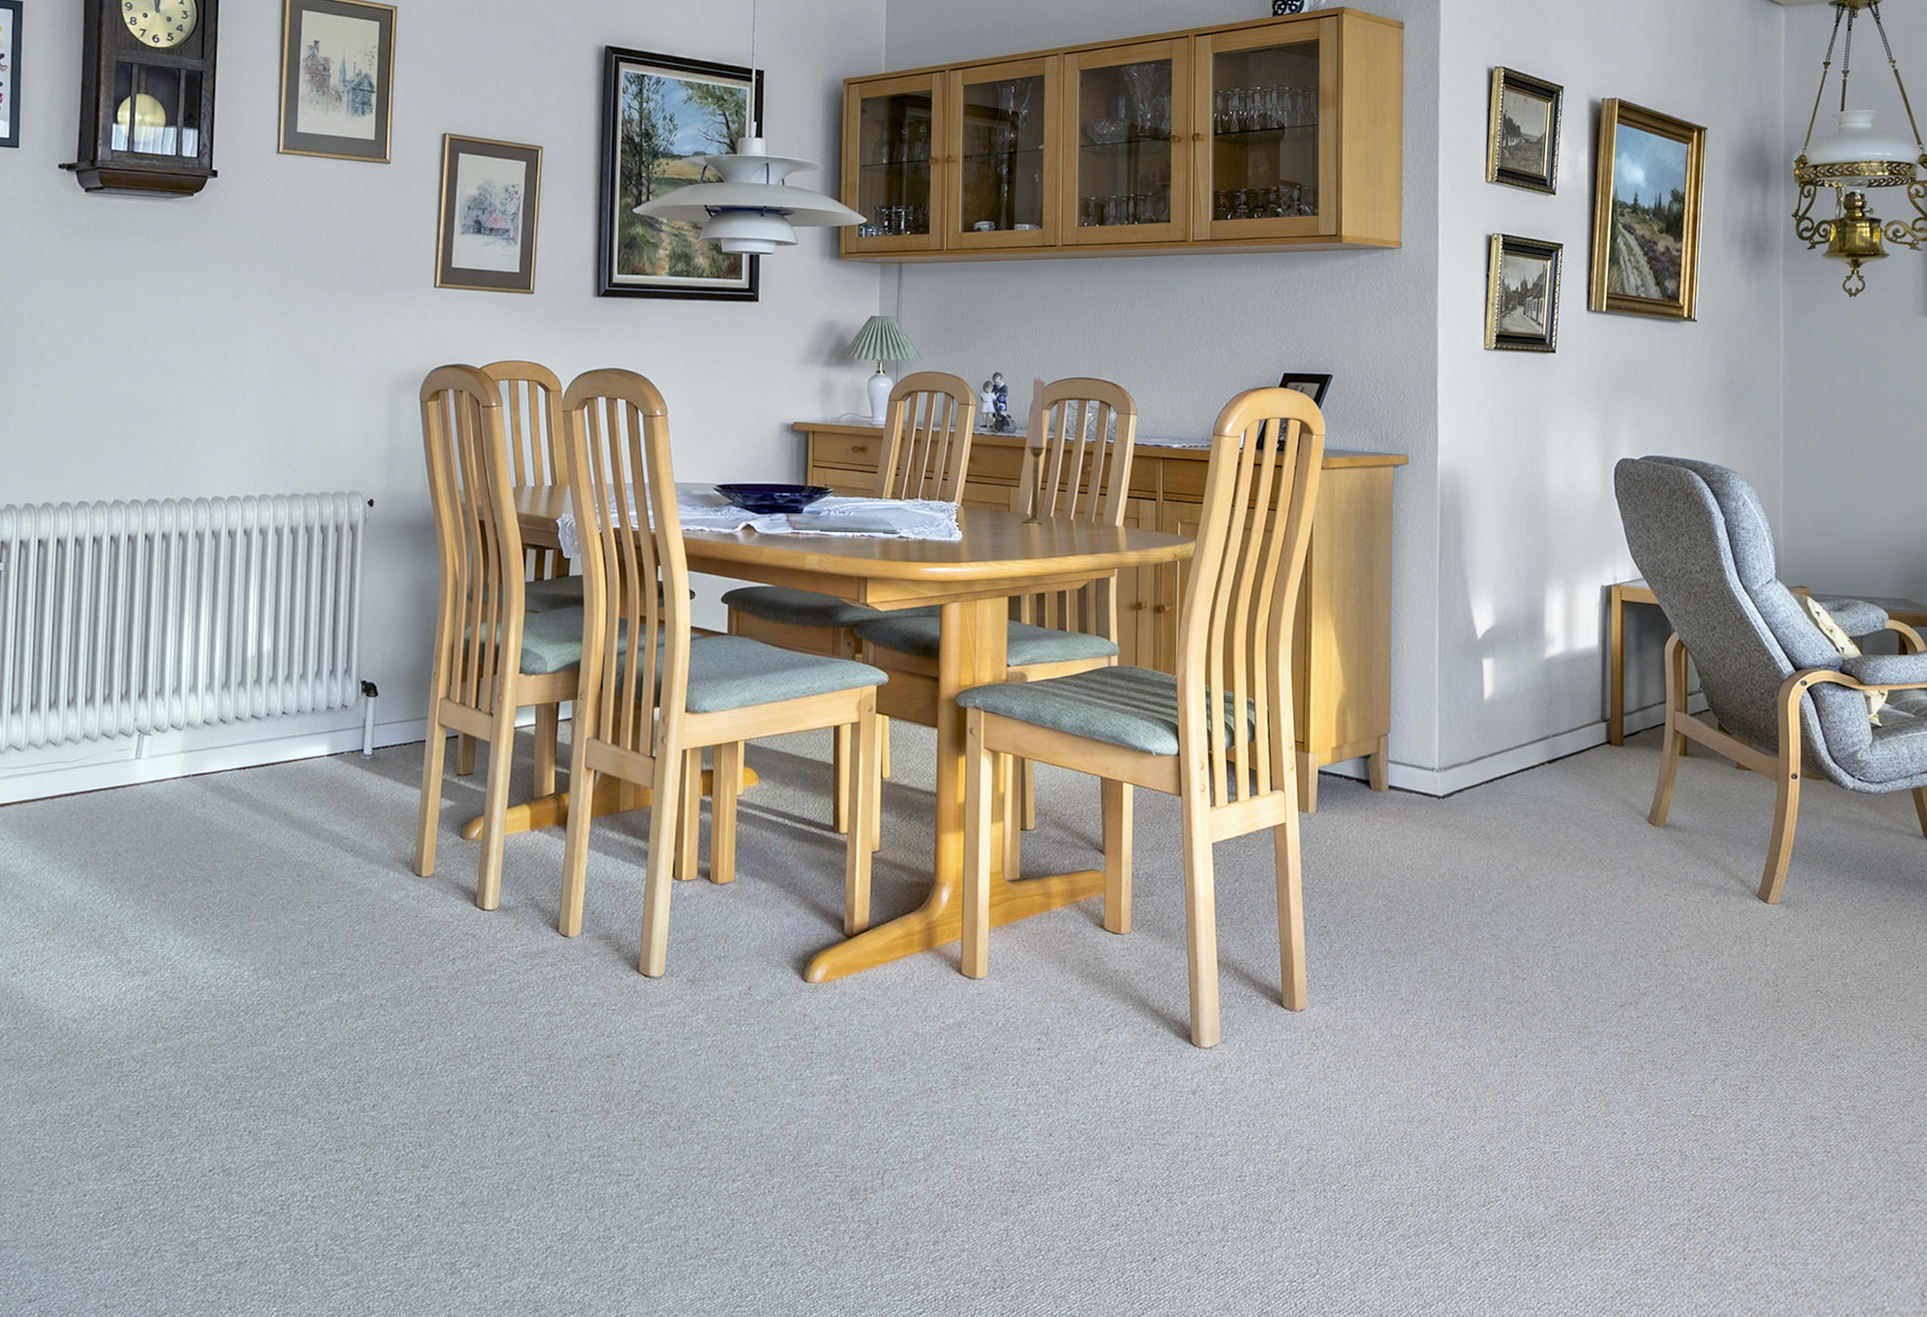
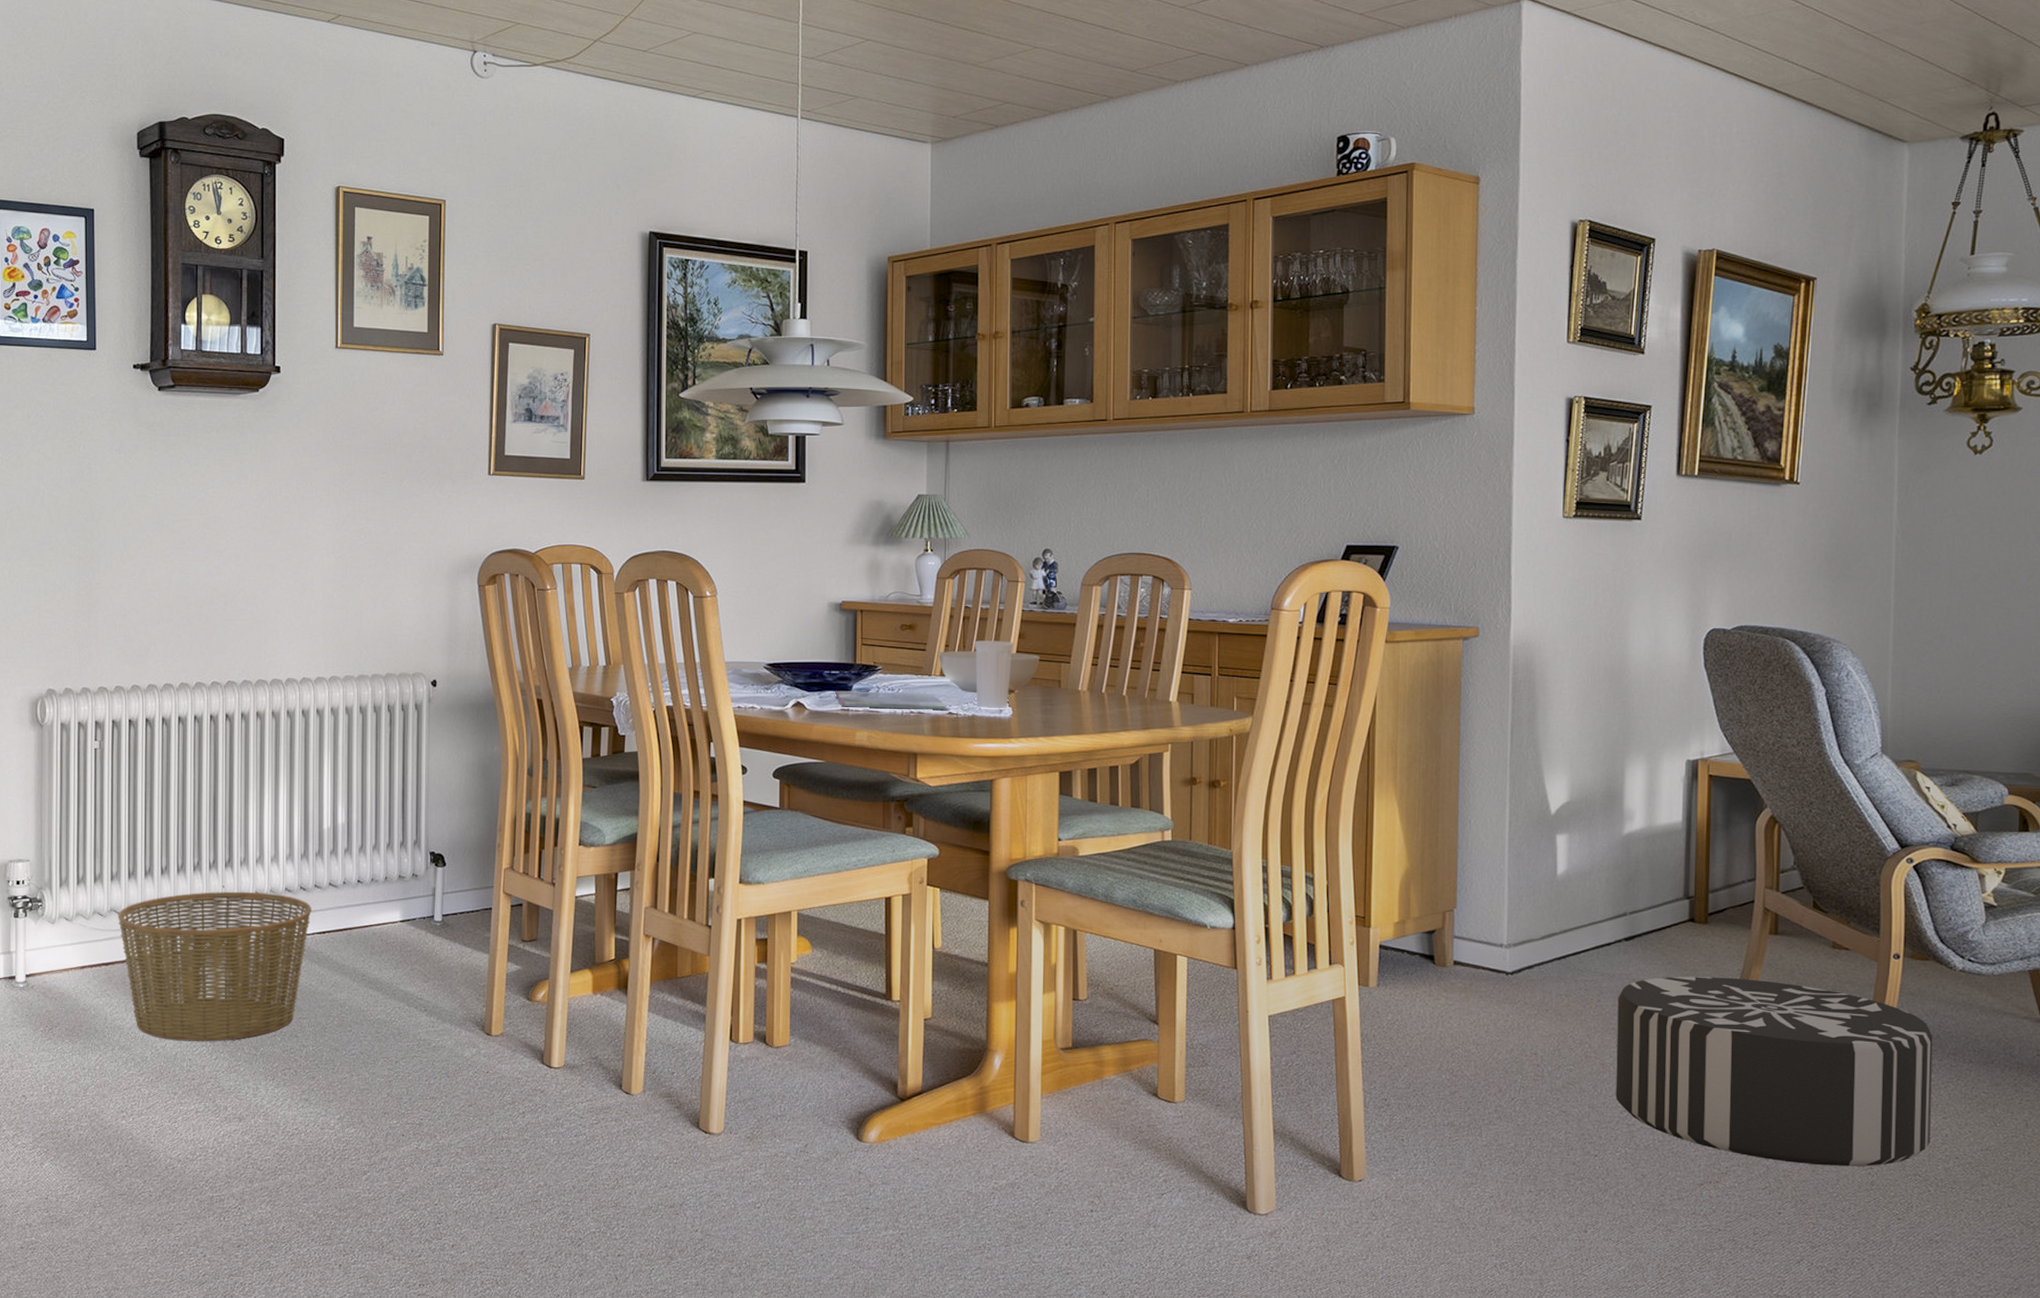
basket: none [17,724,233,888] -> present [118,891,313,1042]
bowl: none [889,473,990,518] -> present [938,650,1040,694]
cup: none [925,463,965,533] -> present [974,640,1014,709]
candlestick: present [1022,377,1047,524] -> none [1073,553,1098,700]
pouf: none [1542,798,1829,984] -> present [1615,976,1933,1167]

